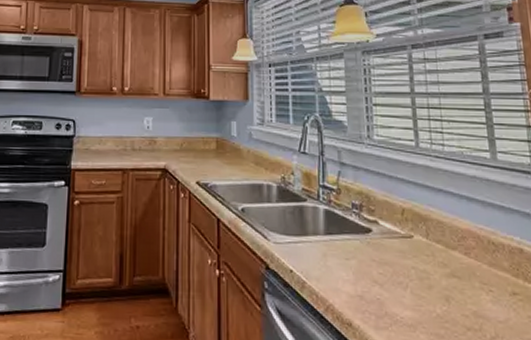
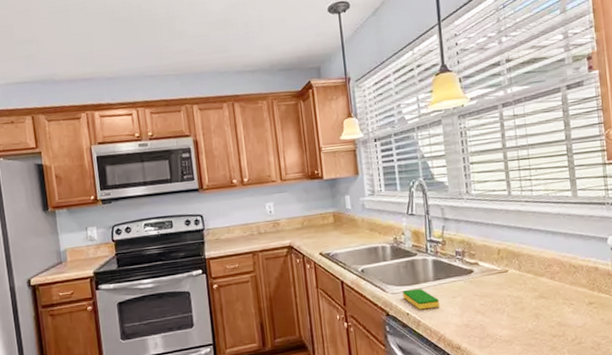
dish sponge: none [287,241,329,269] -> present [402,288,439,310]

